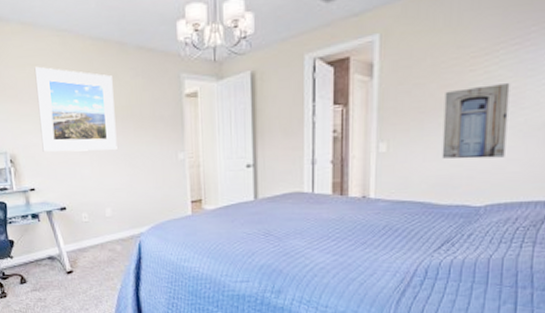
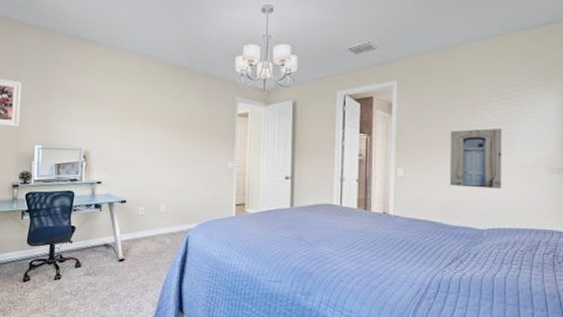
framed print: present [34,66,117,152] -> none [113,81,179,154]

